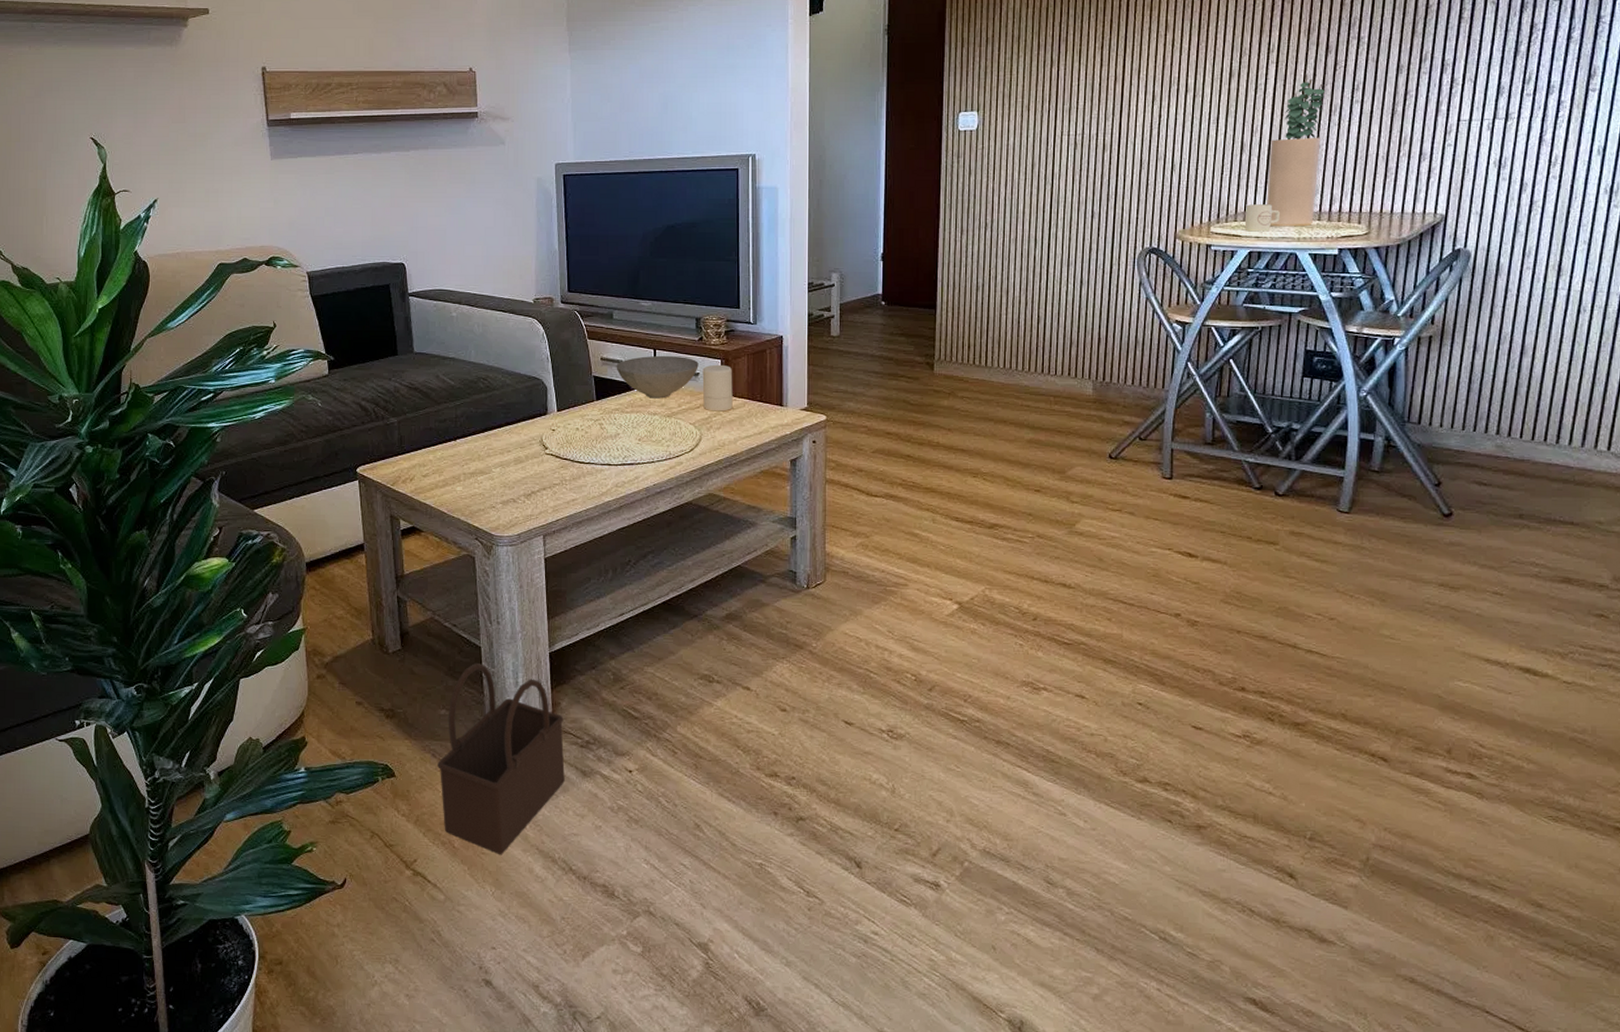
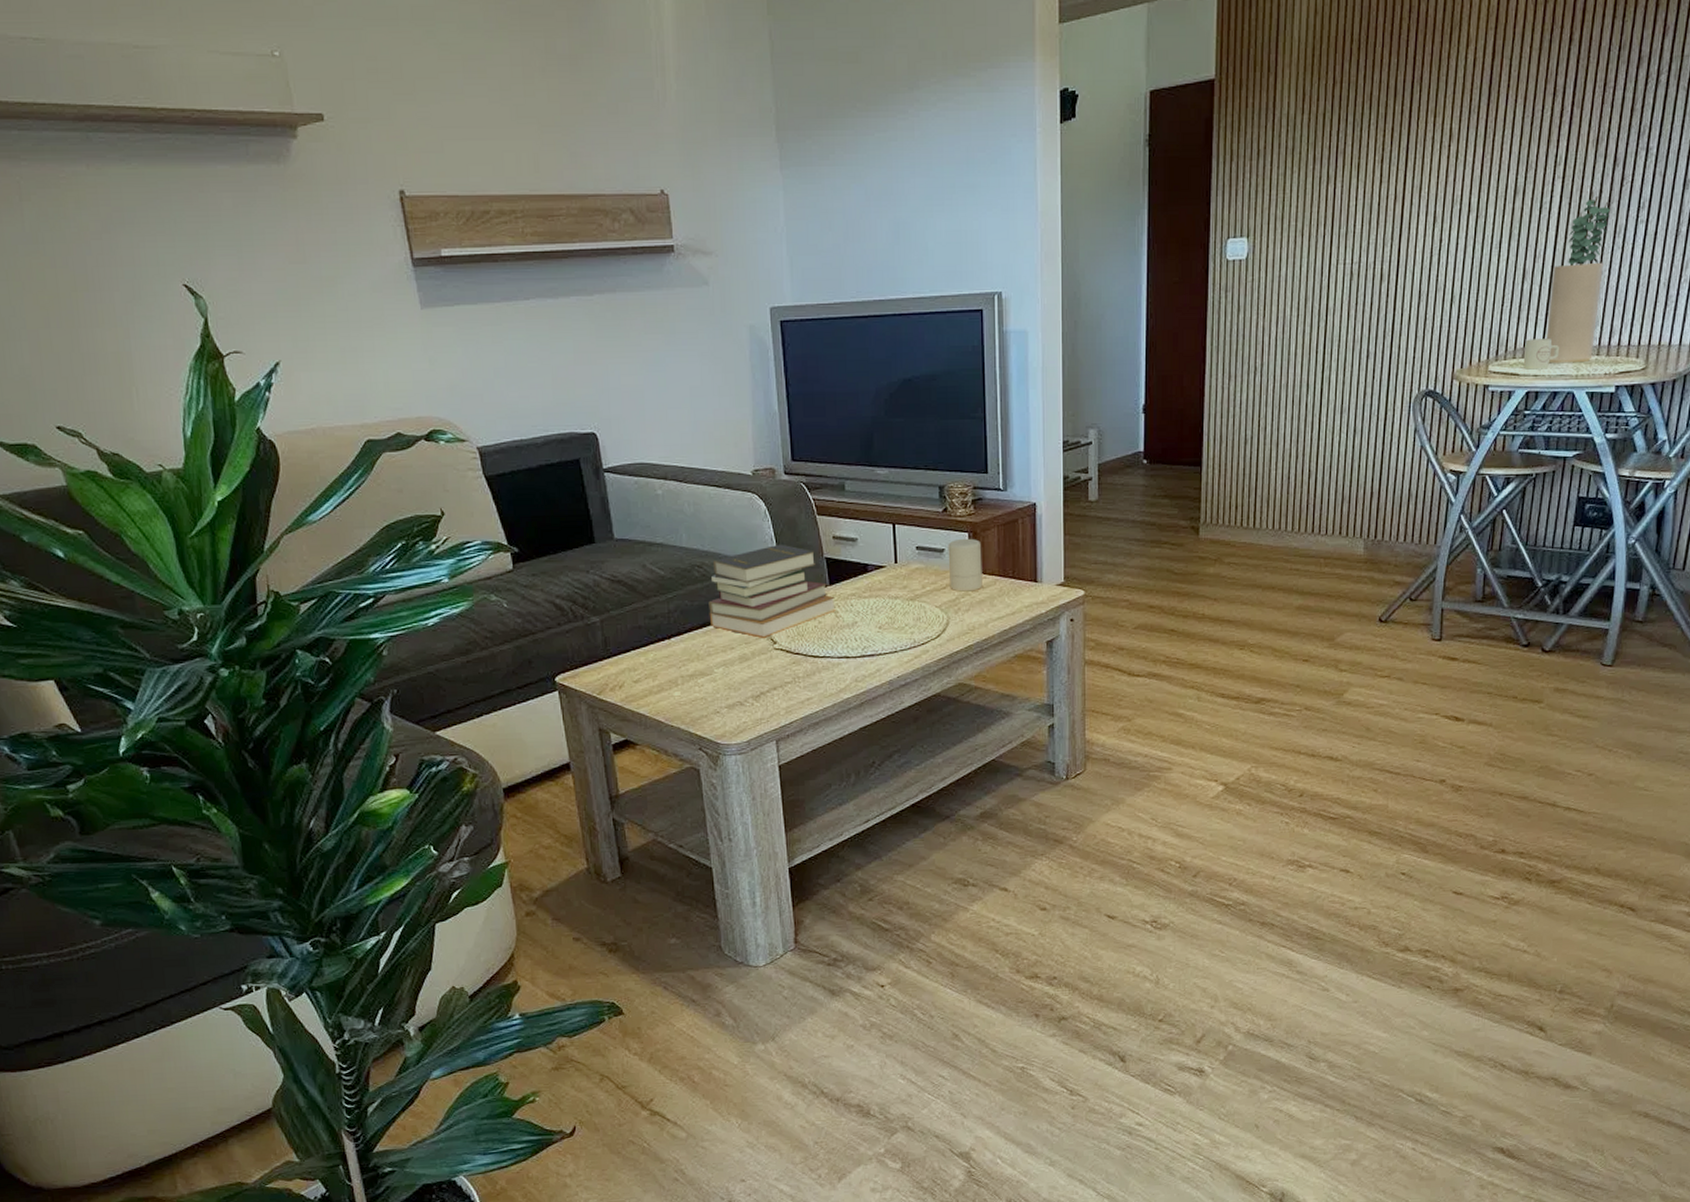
basket: present [438,663,565,854] -> none [670,885,812,1085]
books: none [490,362,601,444] -> present [708,544,836,638]
bowl: present [616,355,699,399] -> none [850,530,944,580]

